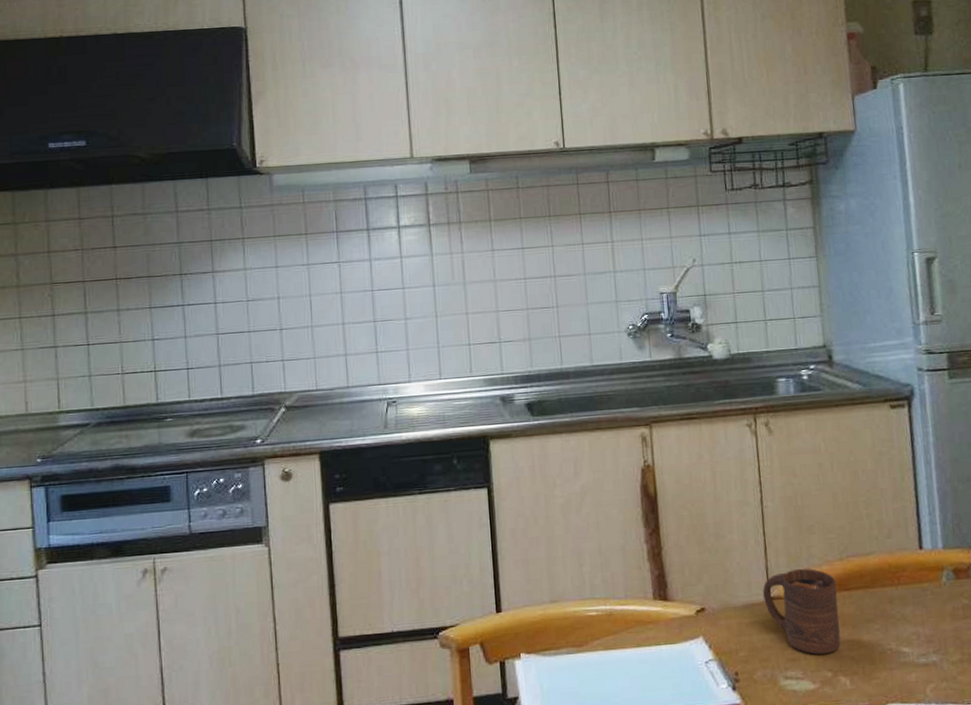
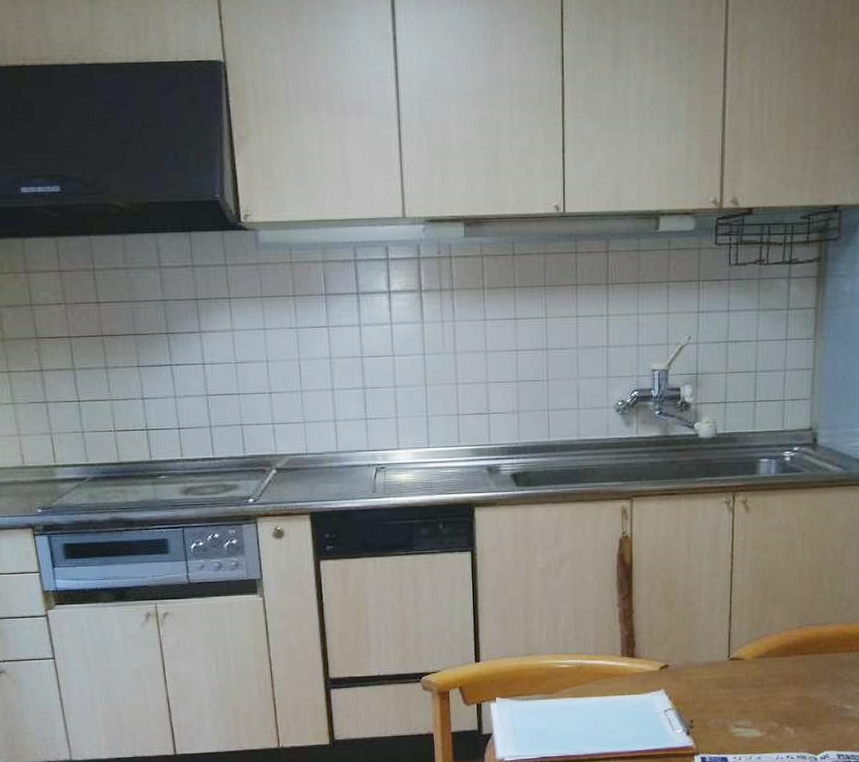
cup: present [762,568,841,655] -> none [723,634,792,708]

